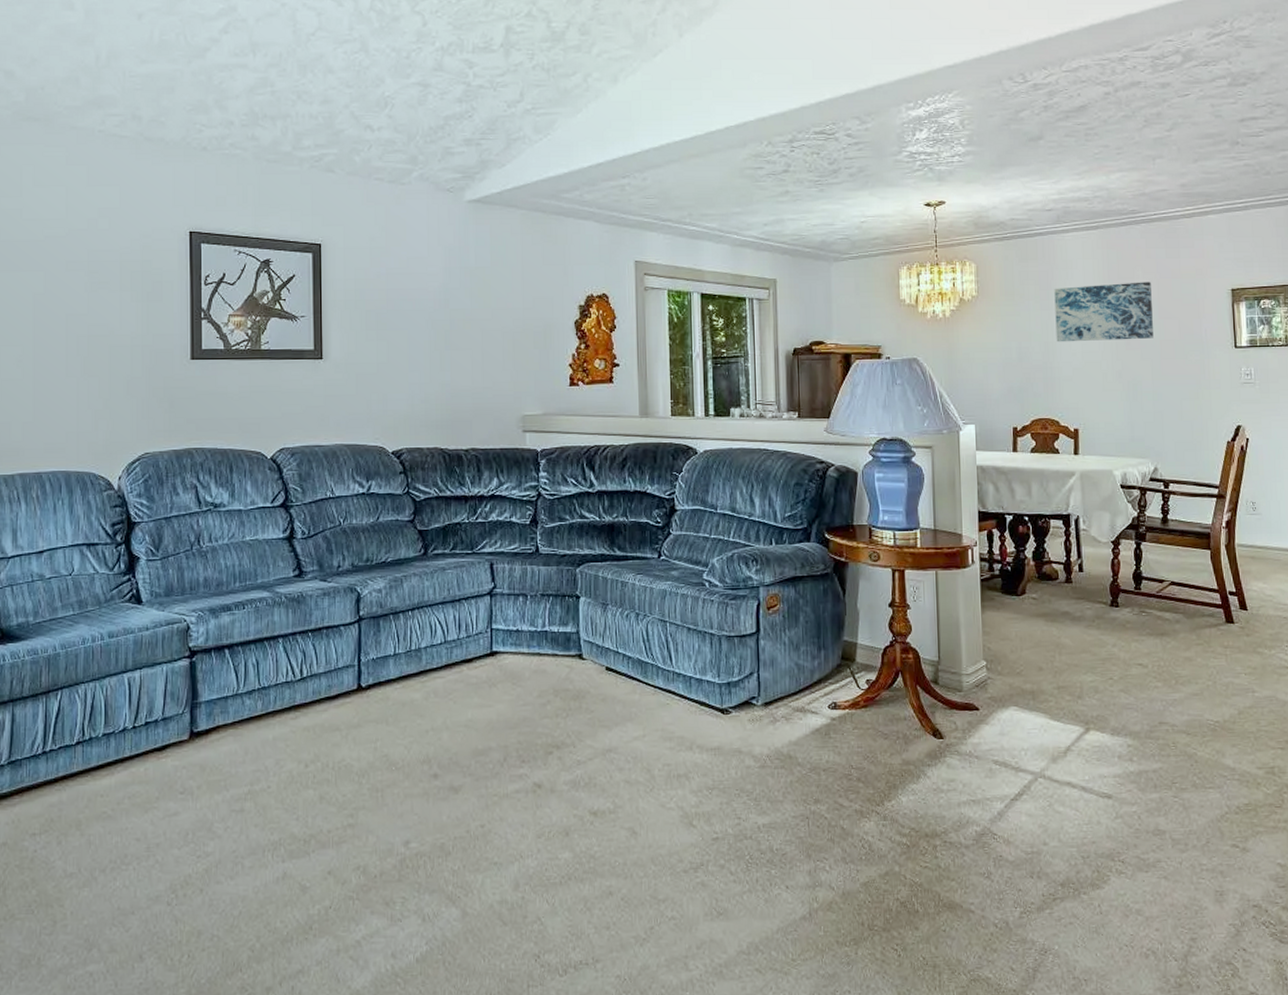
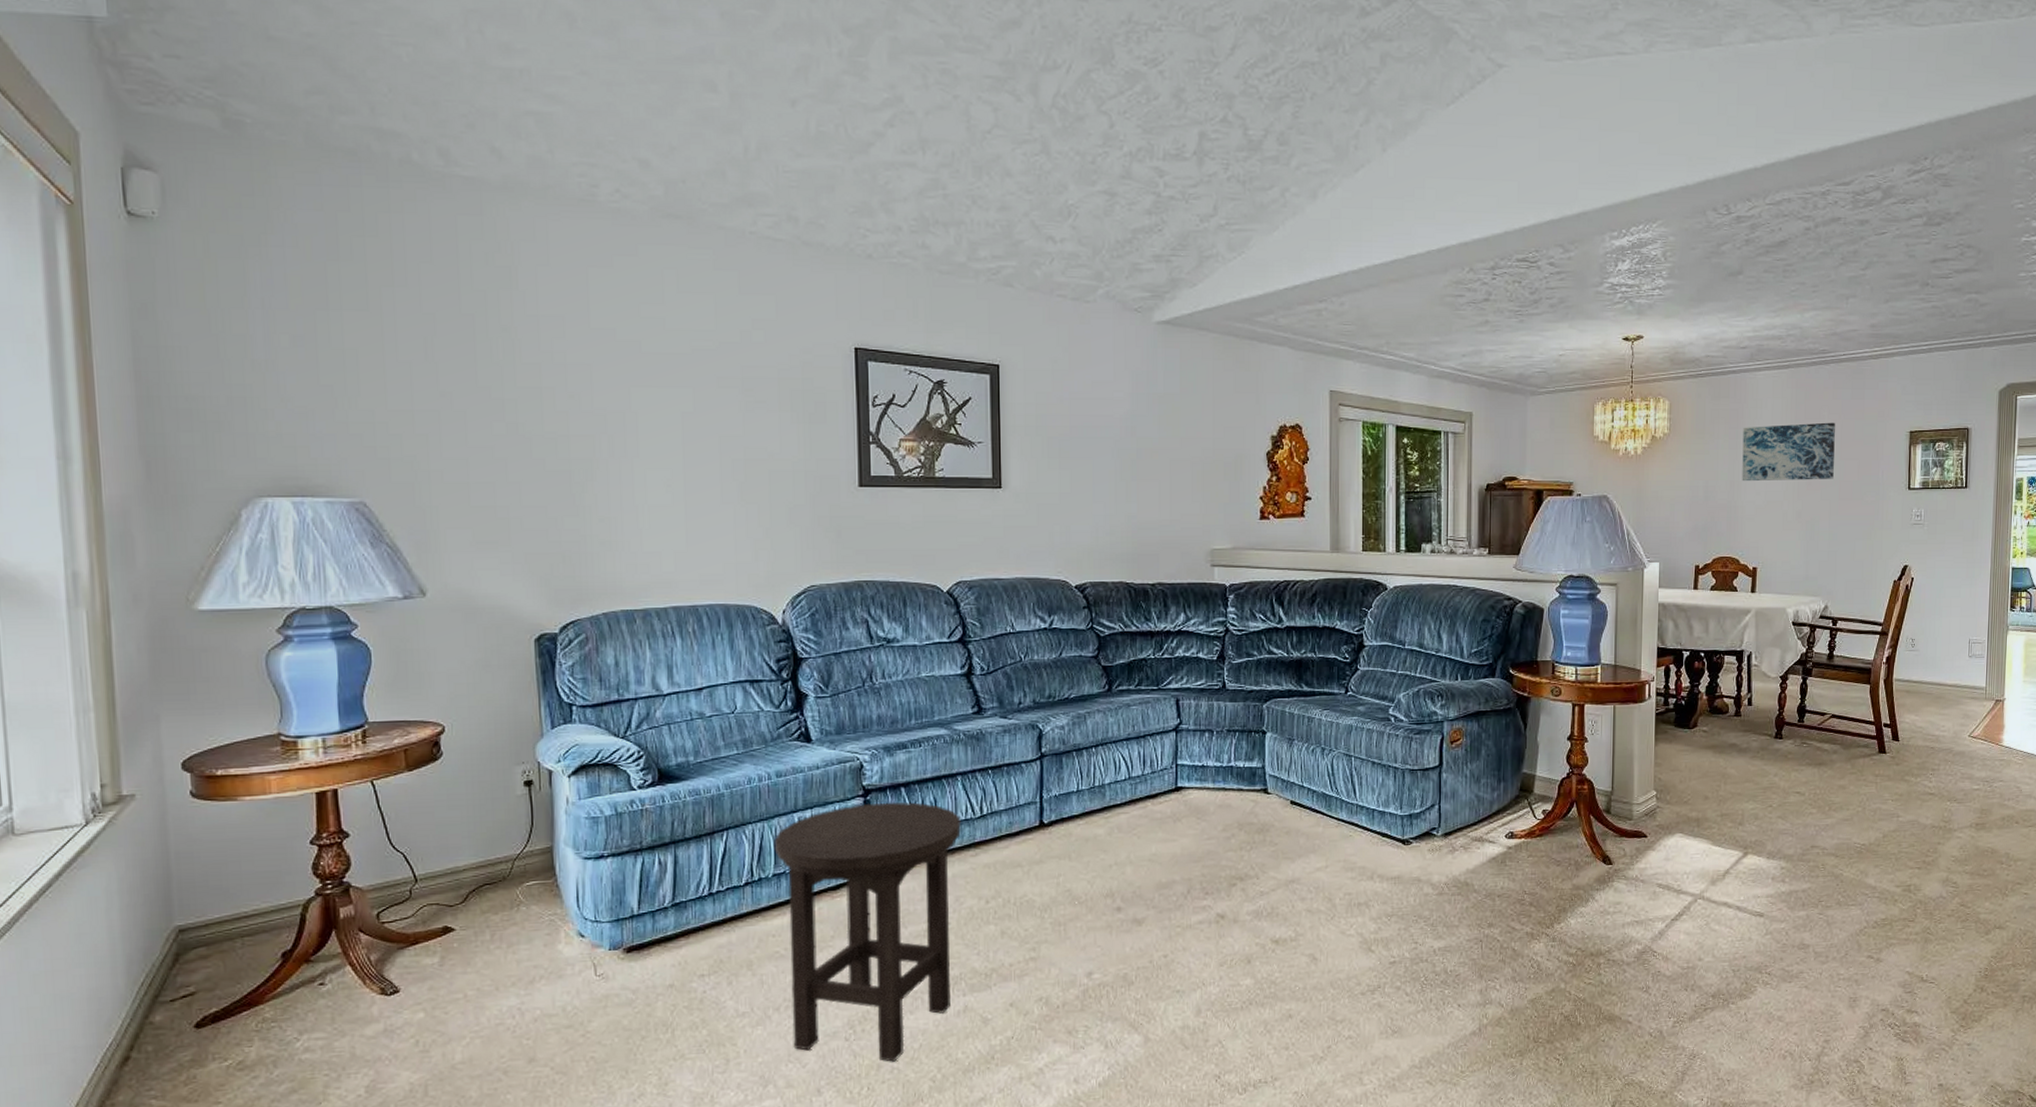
stool: none [104,663,283,929] -> present [774,802,962,1062]

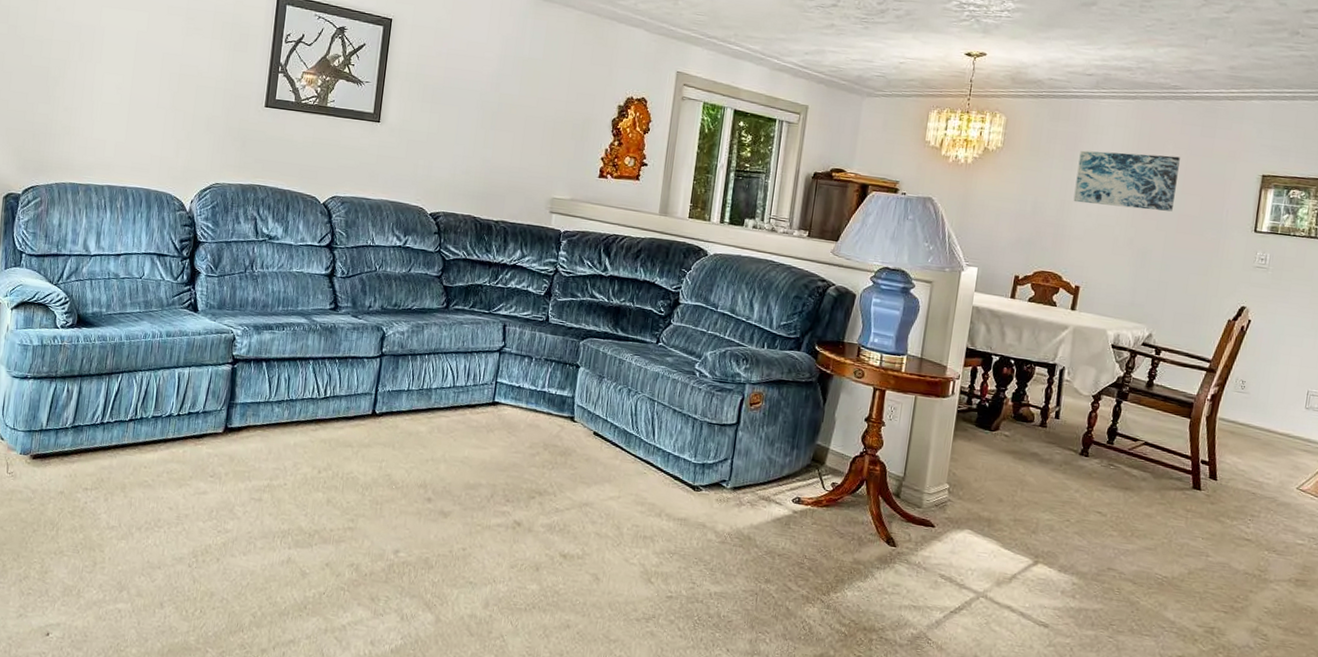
stool: present [774,802,962,1062] -> none [147,369,308,593]

